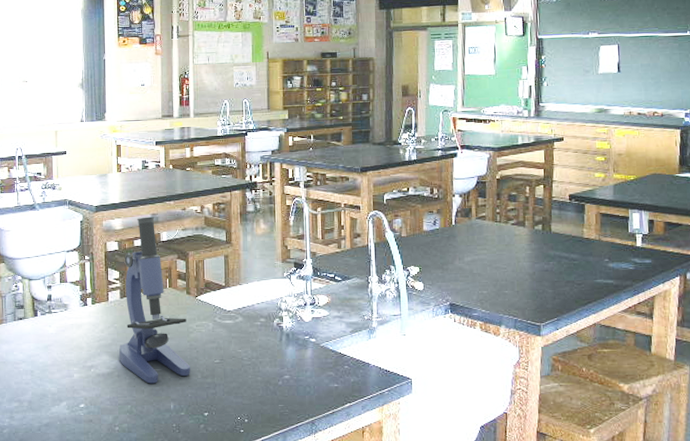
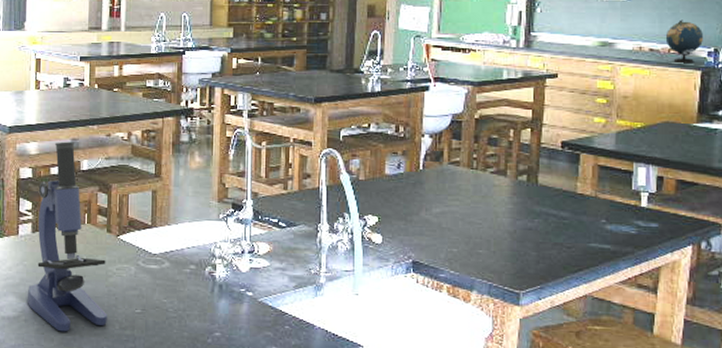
globe: none [650,87,682,124] -> present [665,20,704,64]

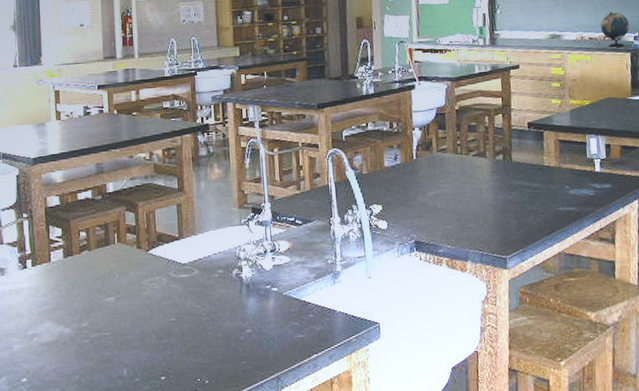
microscope: present [26,142,107,332] -> none [63,166,144,350]

